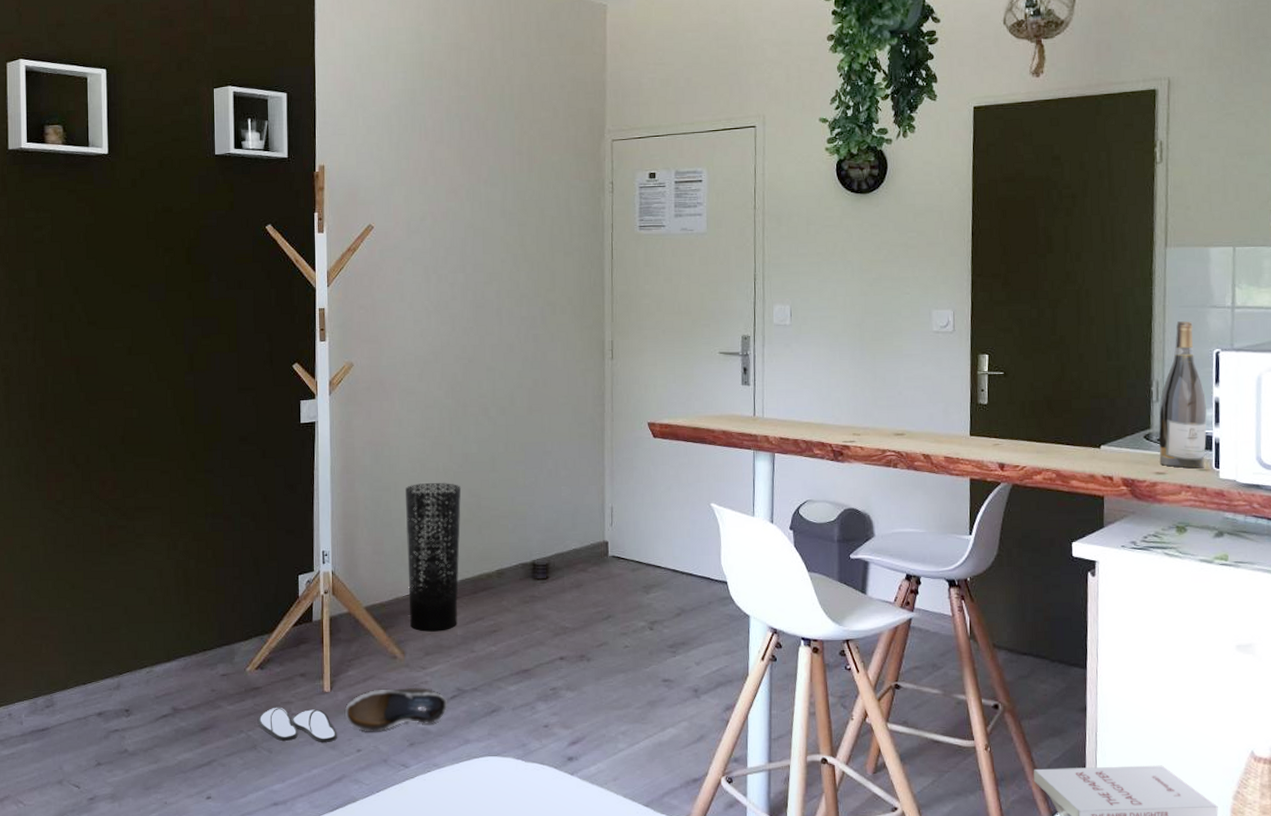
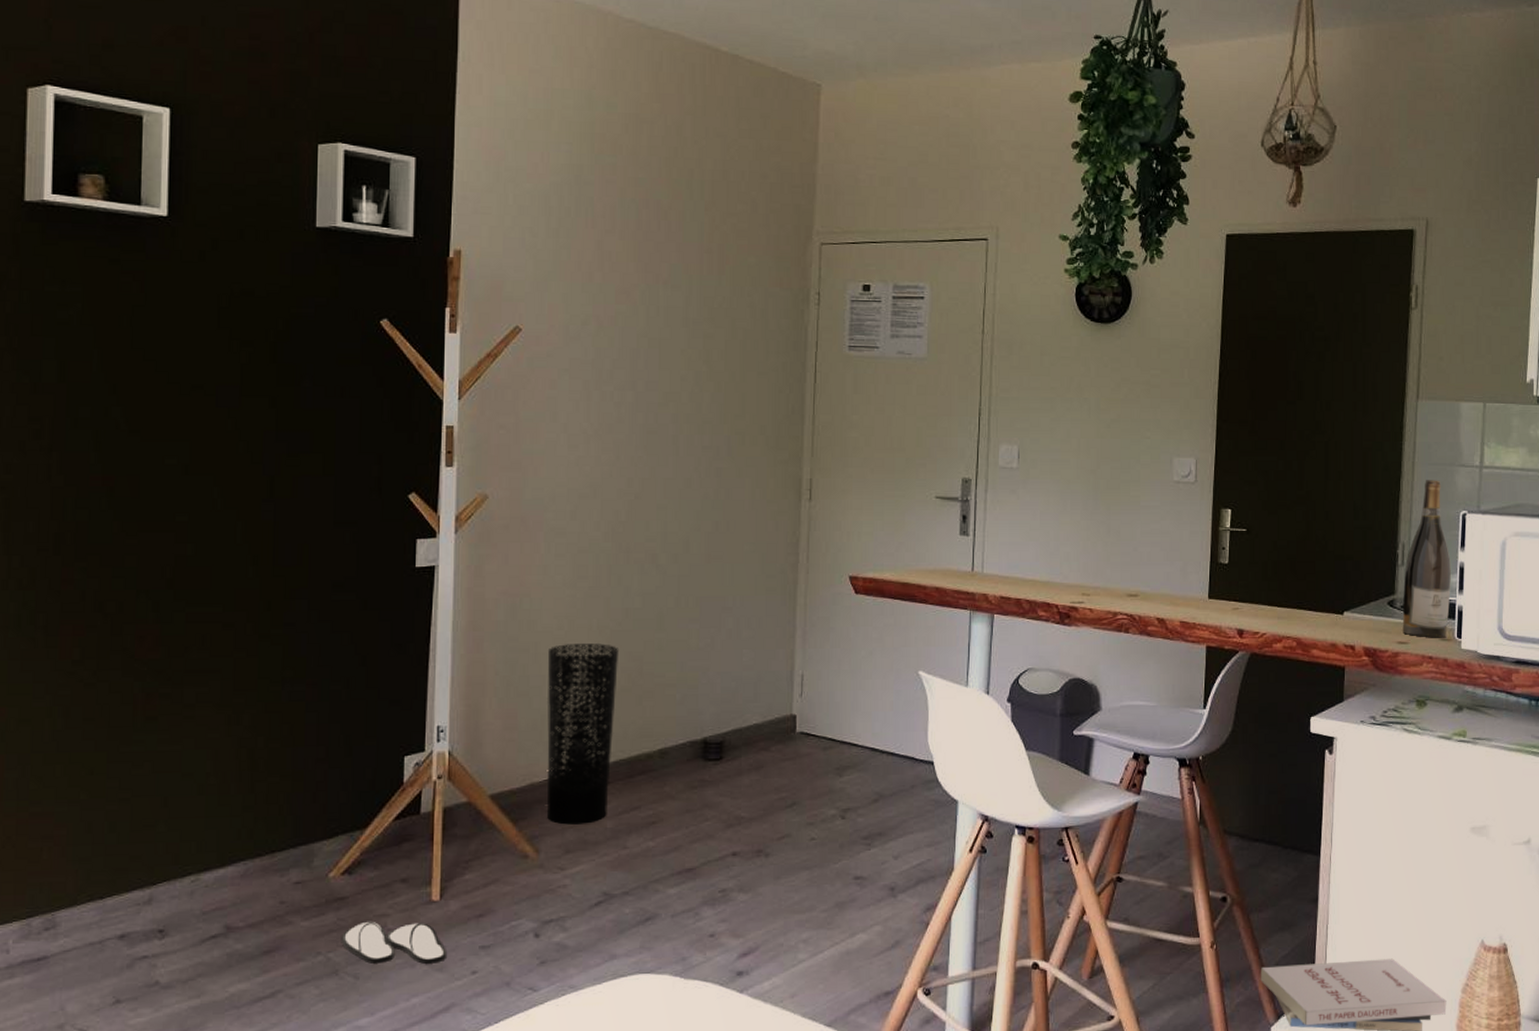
shoe: present [344,687,448,732] -> none [457,892,592,949]

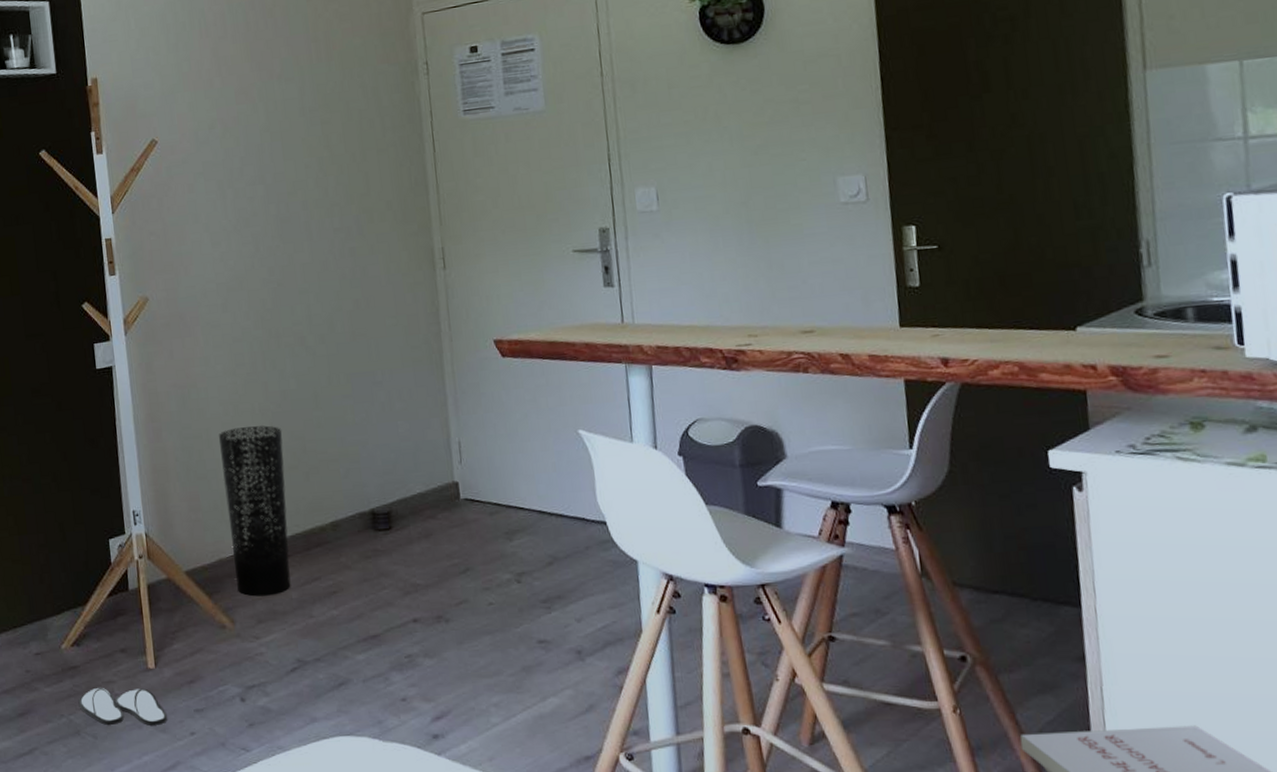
wine bottle: present [1402,480,1452,638] -> none [1152,160,1223,348]

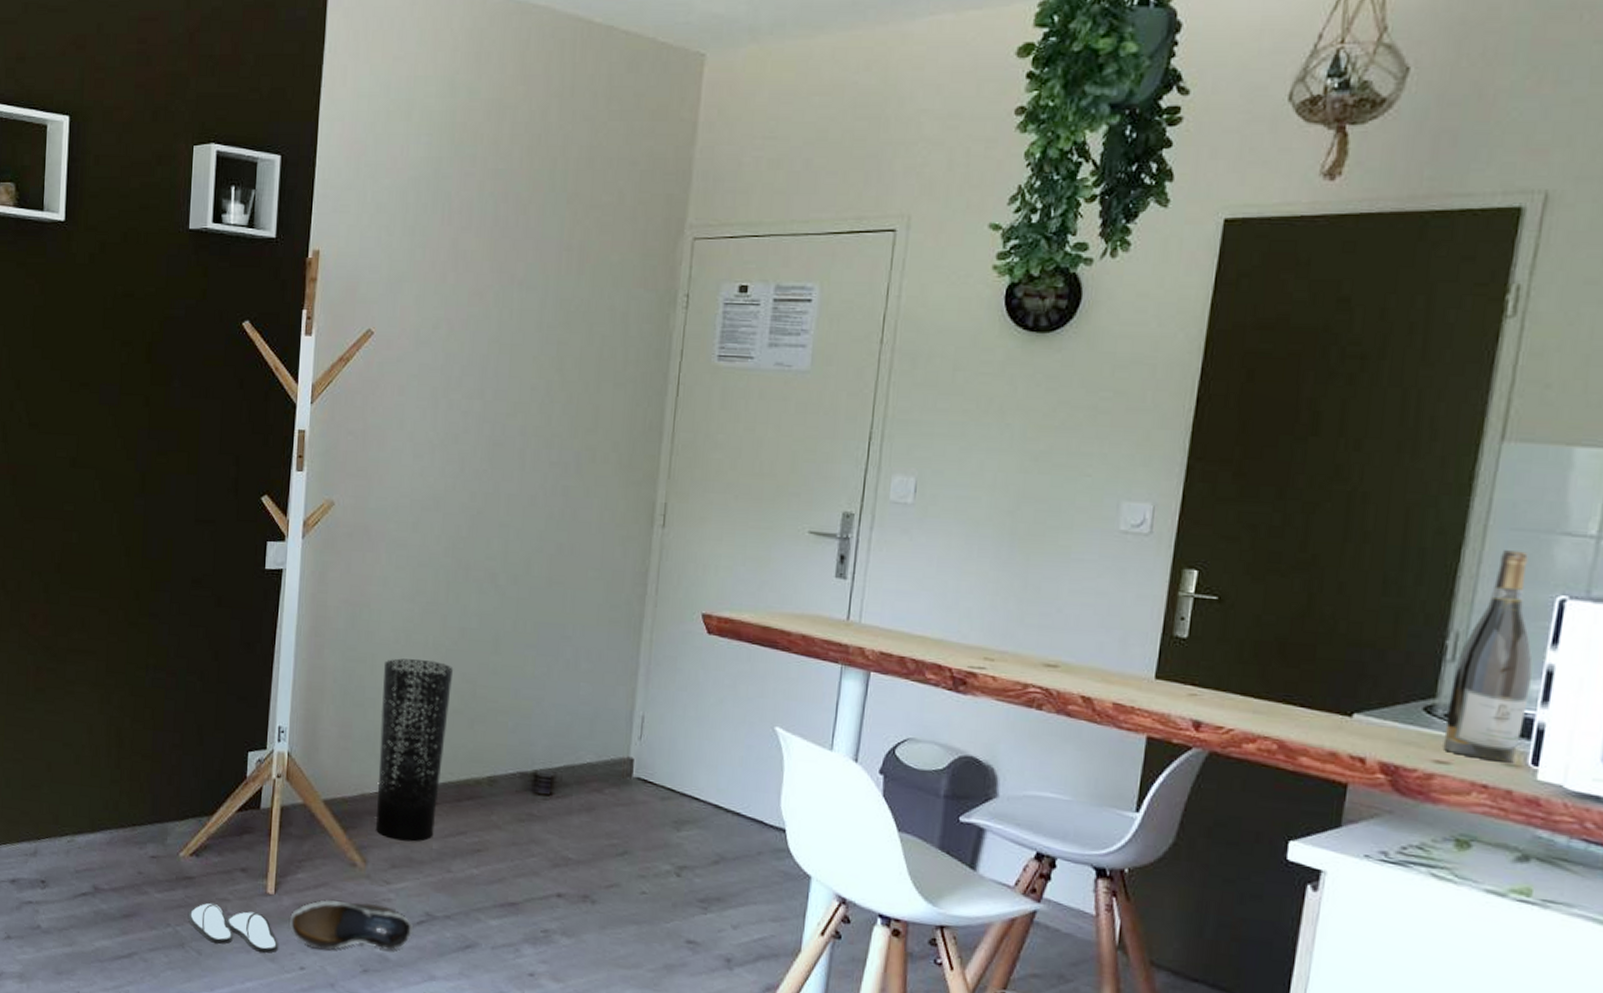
shoe: none [172,659,289,712] -> present [288,899,414,950]
wine bottle: none [1152,160,1223,348] -> present [1443,550,1533,763]

